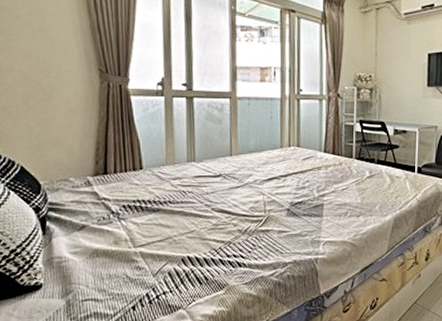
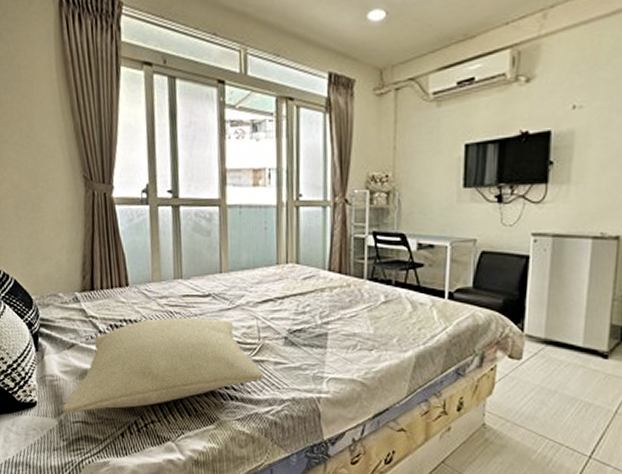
pillow: none [71,195,270,293] -> present [63,317,265,414]

